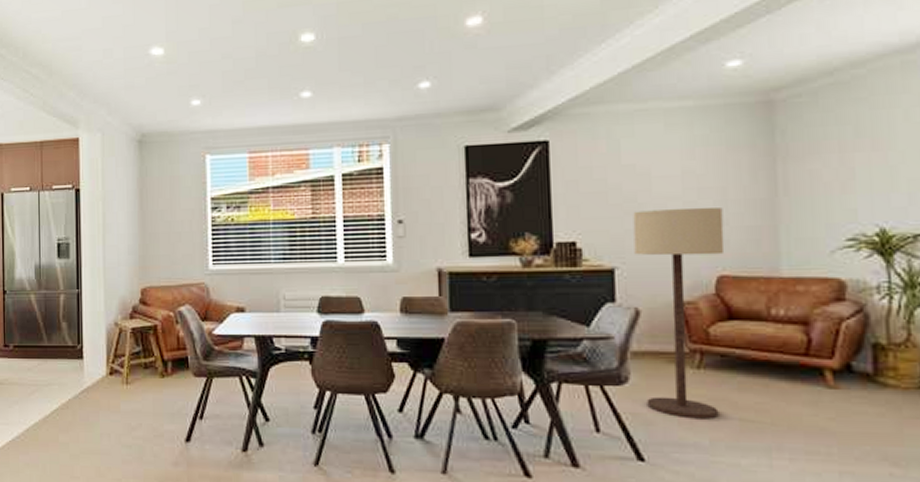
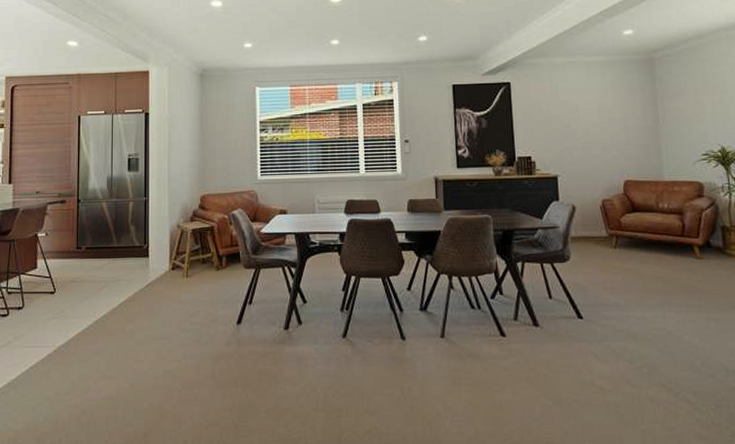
floor lamp: present [633,208,725,419] -> none [568,132,630,285]

